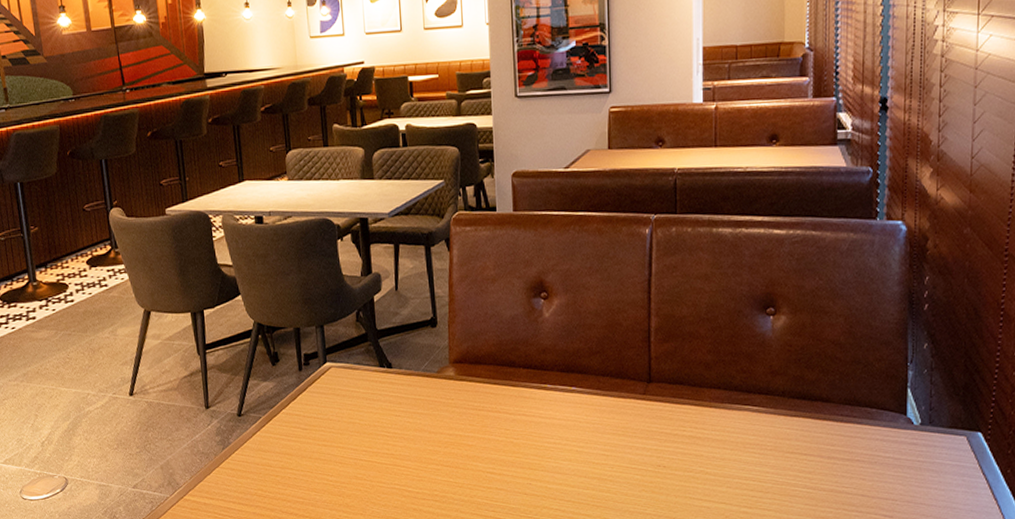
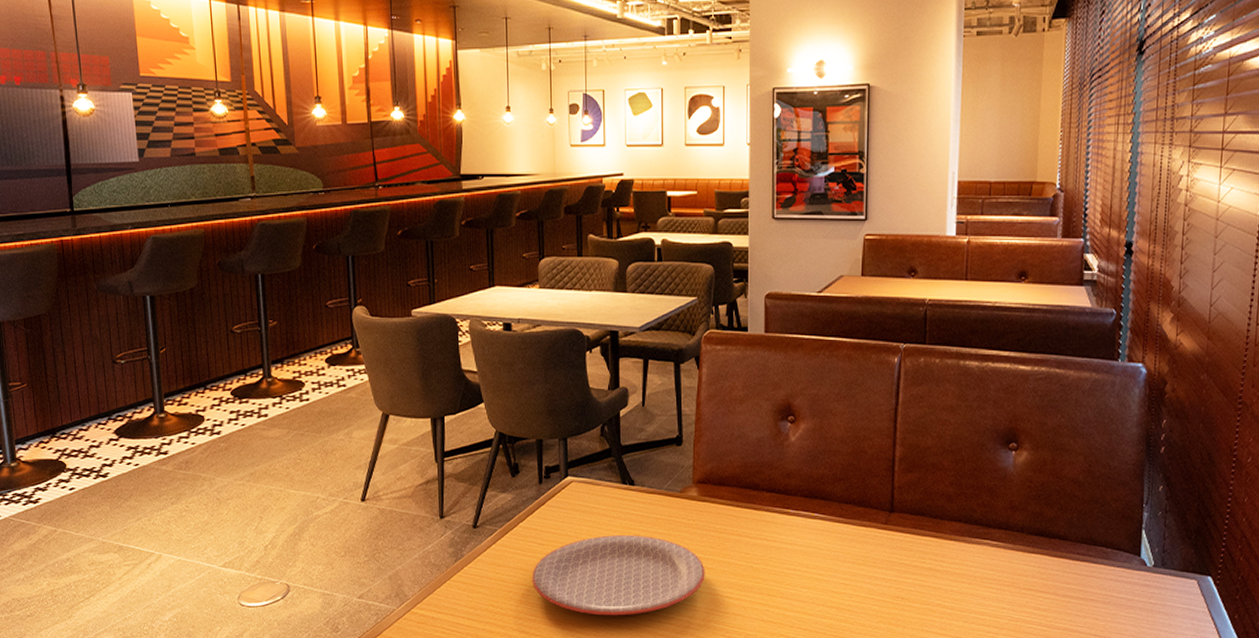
plate: none [297,416,467,495] -> present [532,535,705,616]

